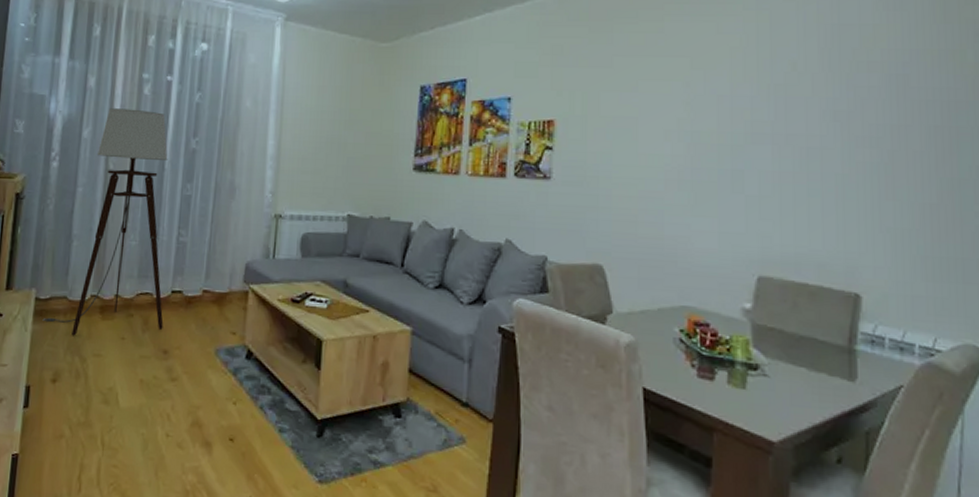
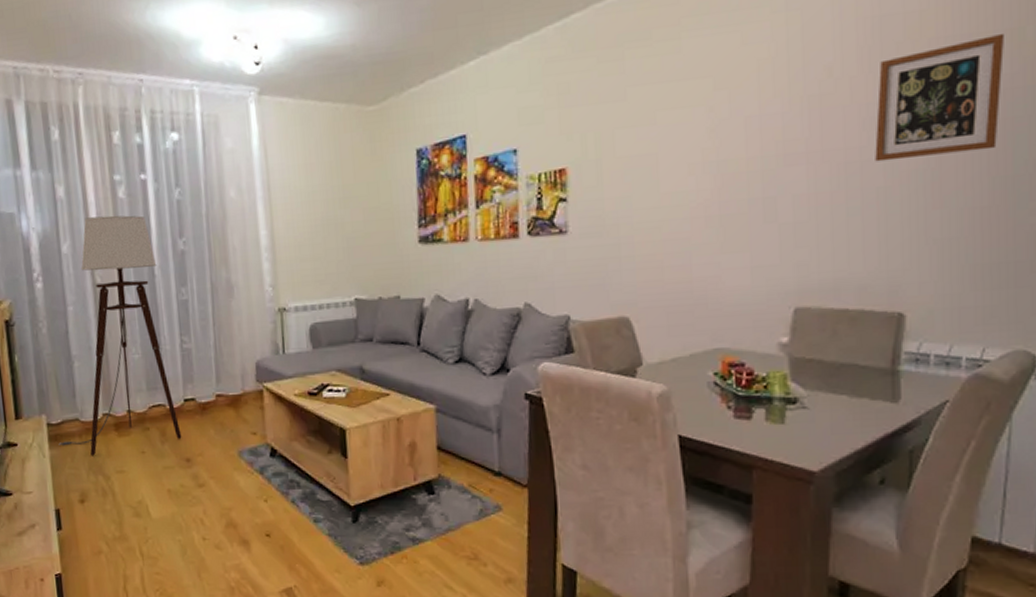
picture frame: none [834,52,949,153] -> present [875,32,1006,162]

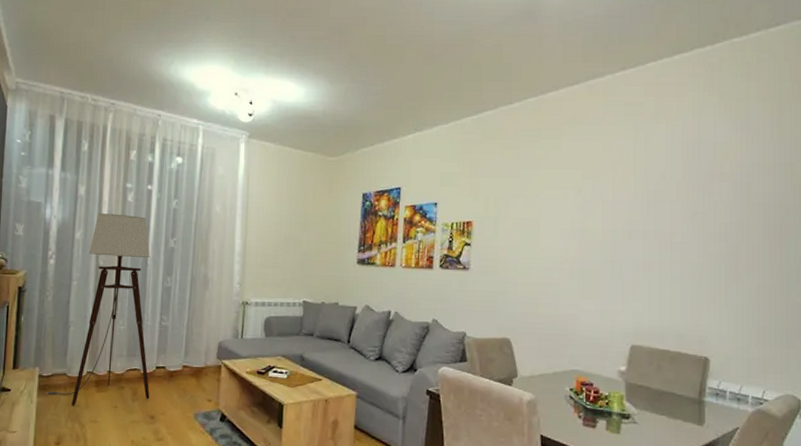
picture frame: present [875,32,1006,162] -> none [692,165,782,245]

